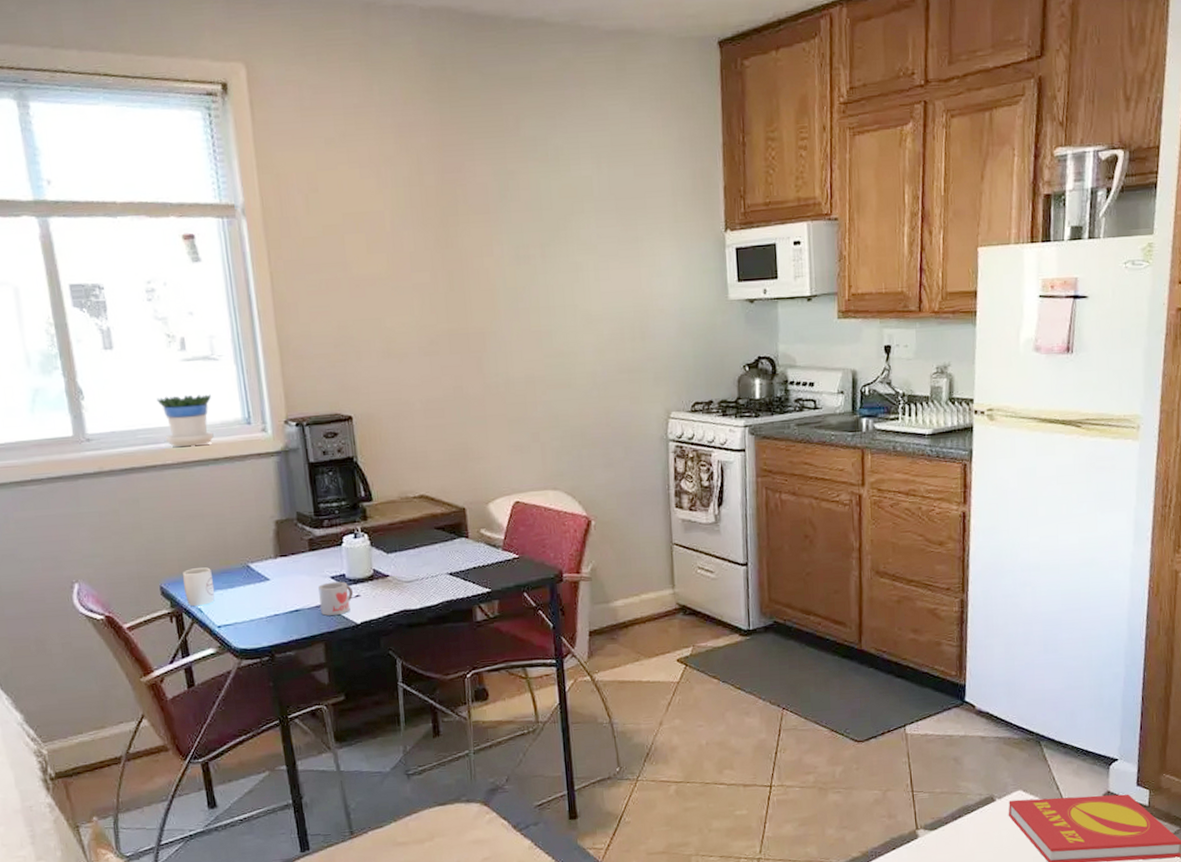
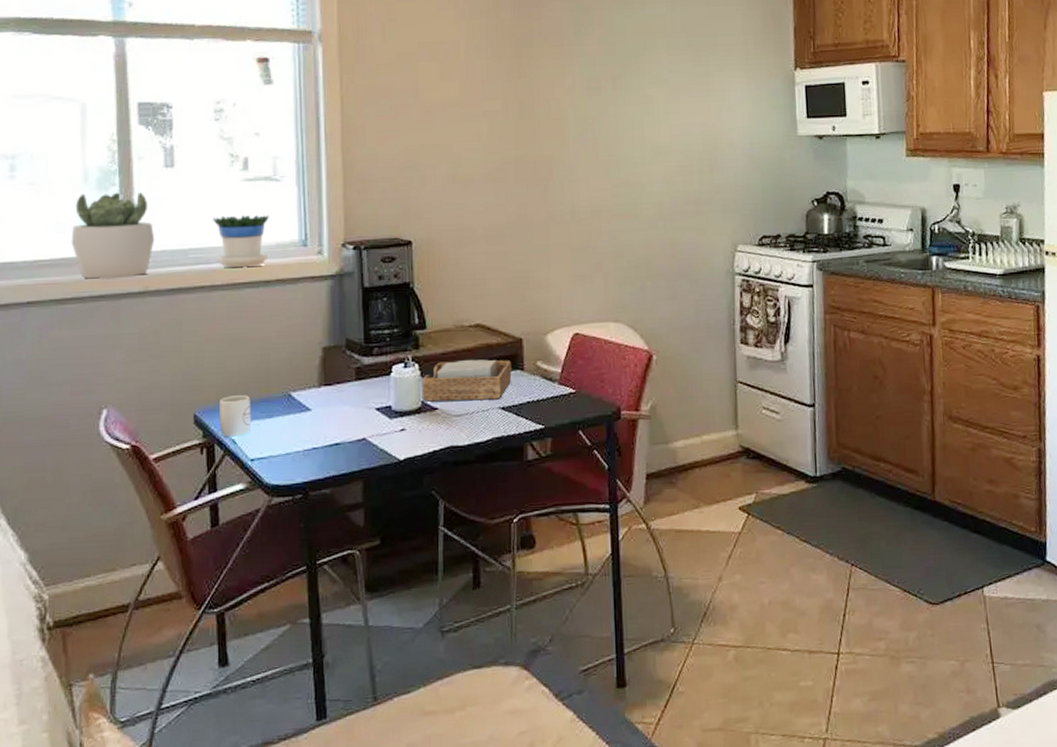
succulent plant: none [22,375,104,462] -> present [71,192,155,280]
mug: present [317,581,353,616] -> none [361,413,398,450]
napkin holder: none [372,528,457,570] -> present [422,359,512,402]

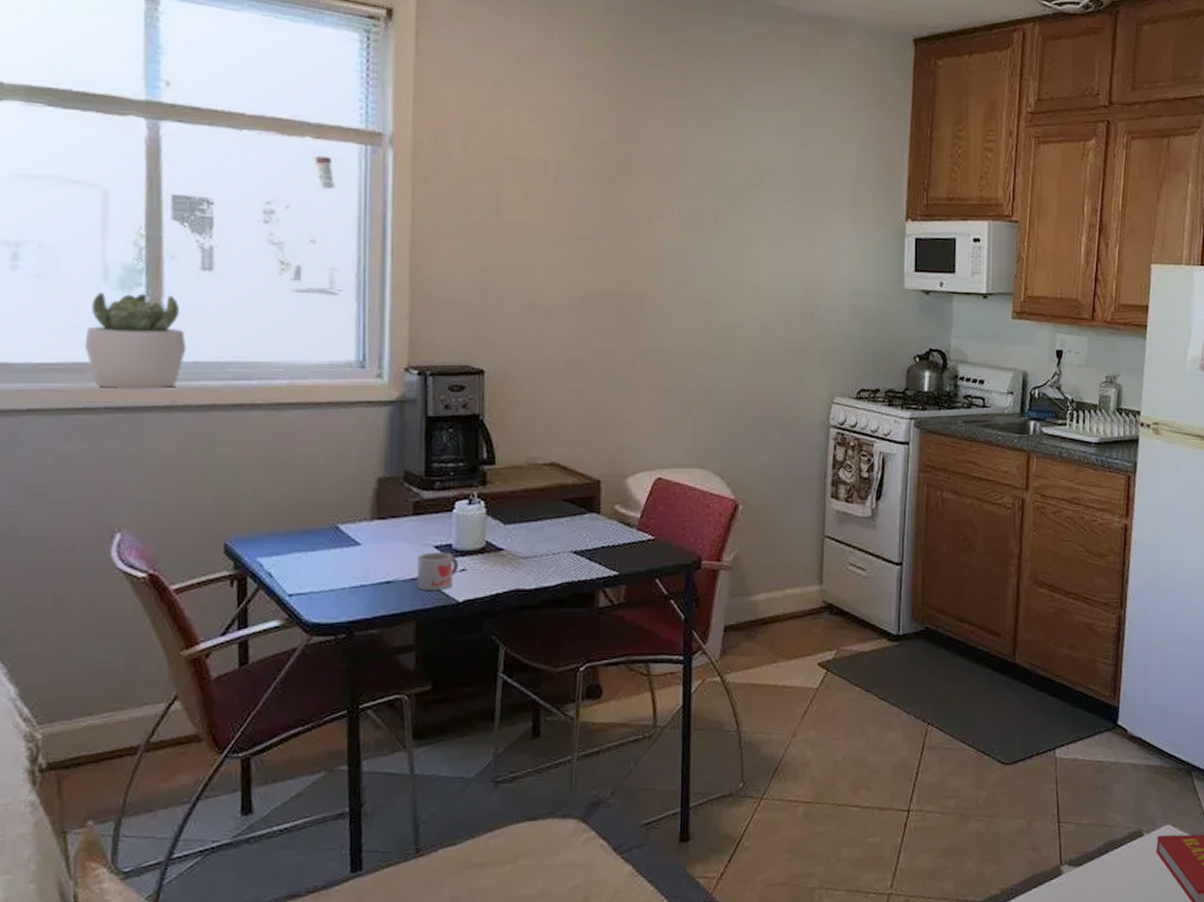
flowerpot: present [213,215,269,269] -> none [256,328,322,387]
mug: present [218,395,252,438] -> none [253,525,292,570]
mug: none [361,413,398,450] -> present [416,552,458,590]
napkin holder: present [422,359,512,402] -> none [486,499,587,543]

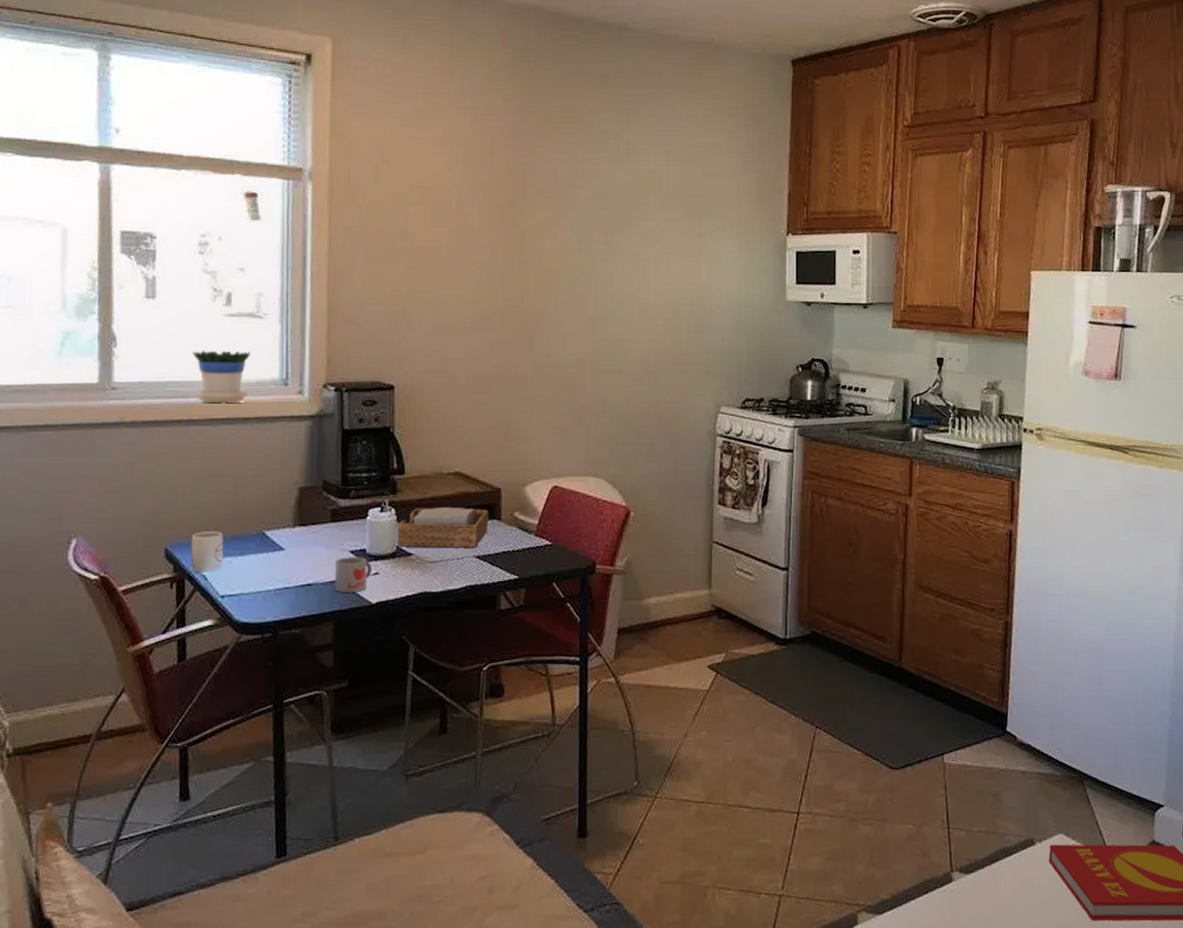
succulent plant: present [84,292,187,390] -> none [46,320,133,408]
mug: none [253,525,292,570] -> present [190,531,224,573]
flowerpot: none [256,328,322,387] -> present [193,350,250,404]
napkin holder: none [486,499,587,543] -> present [397,506,489,548]

